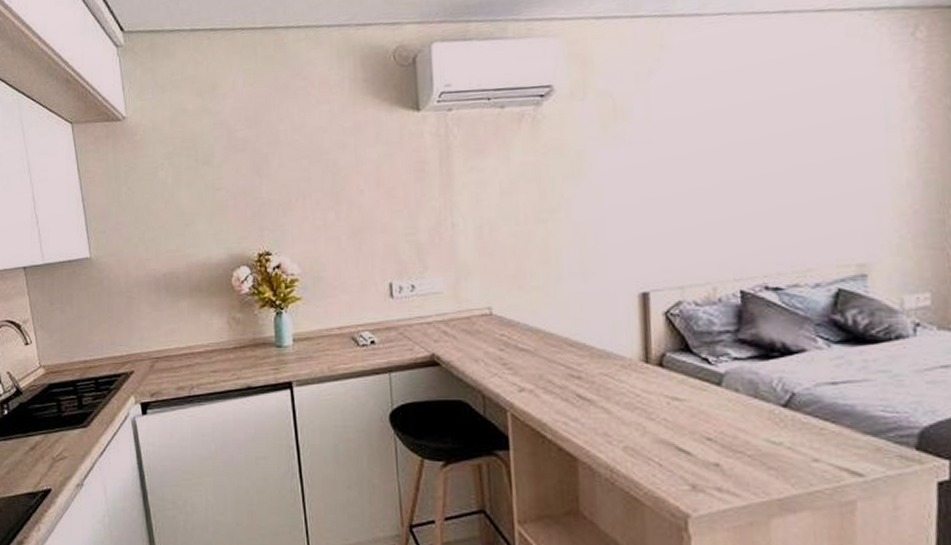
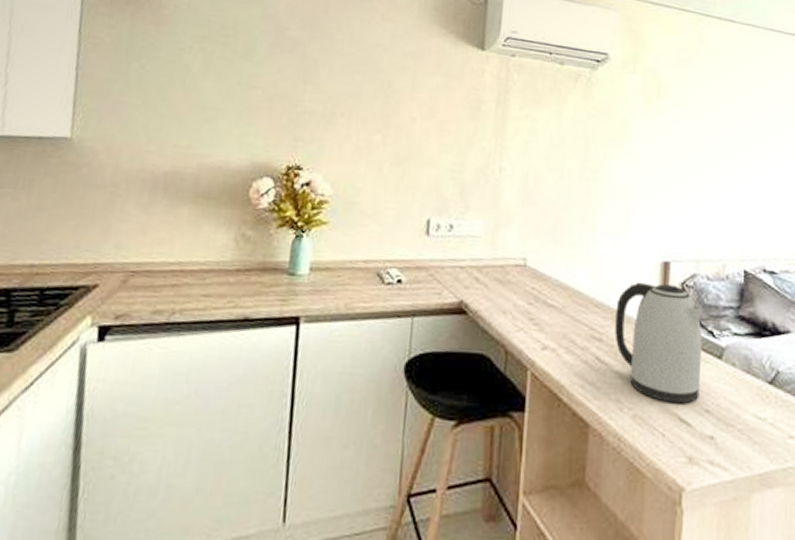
kettle: none [592,315,699,434] -> present [615,282,703,404]

